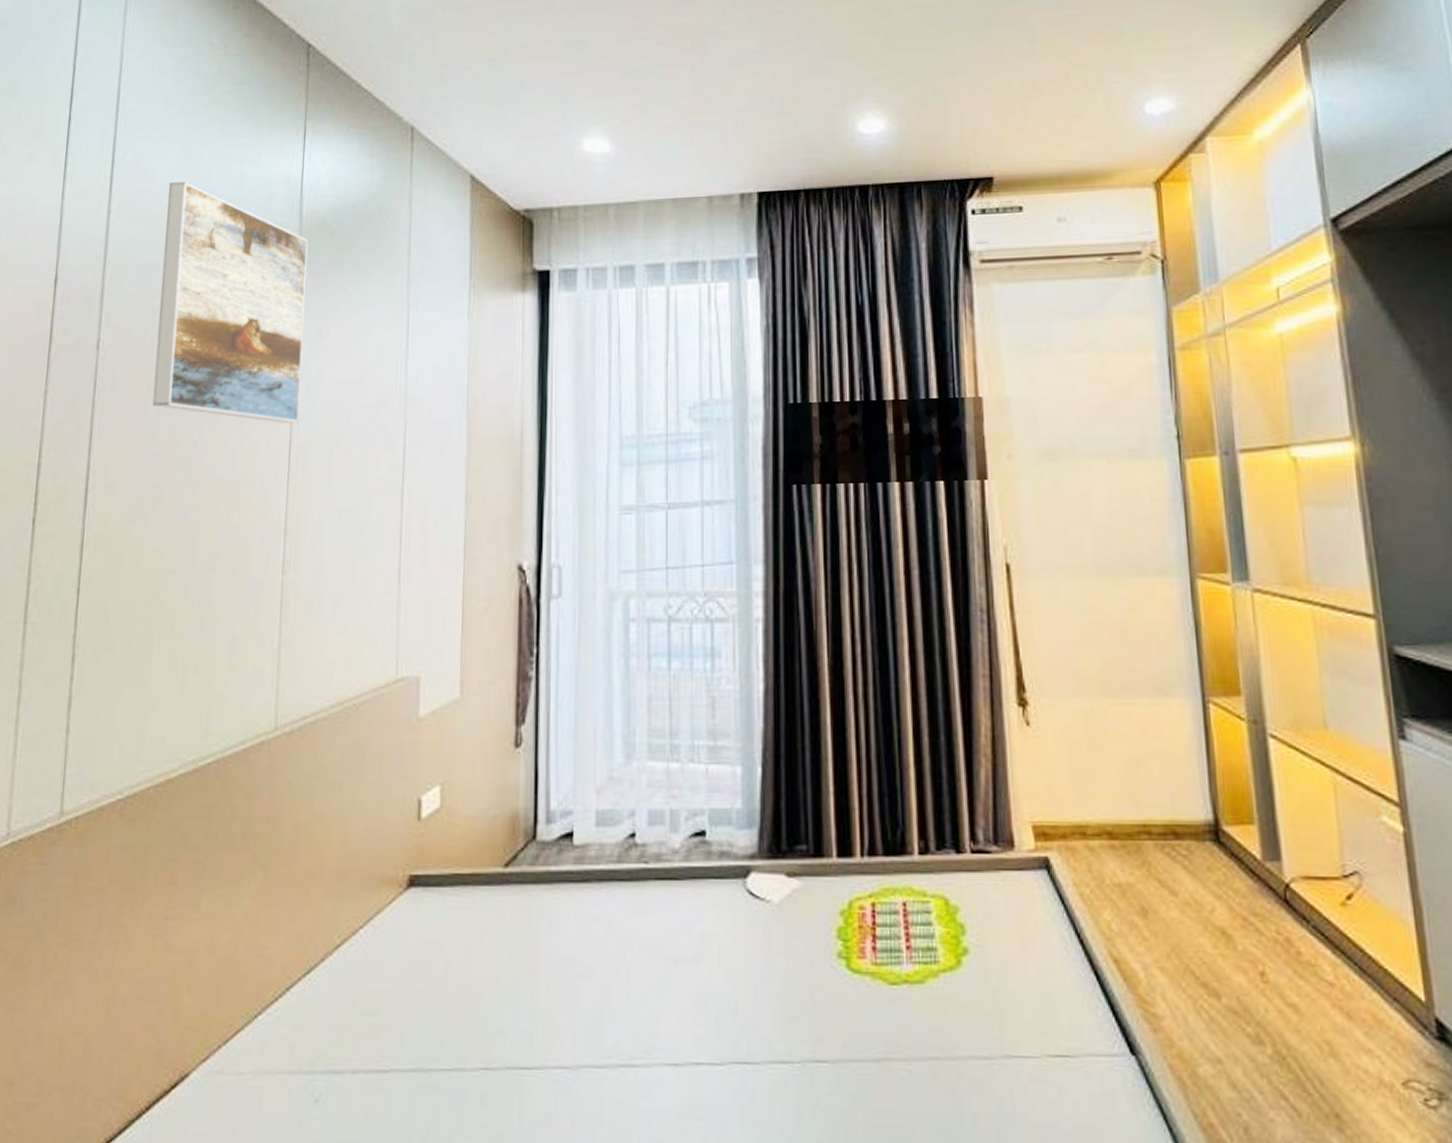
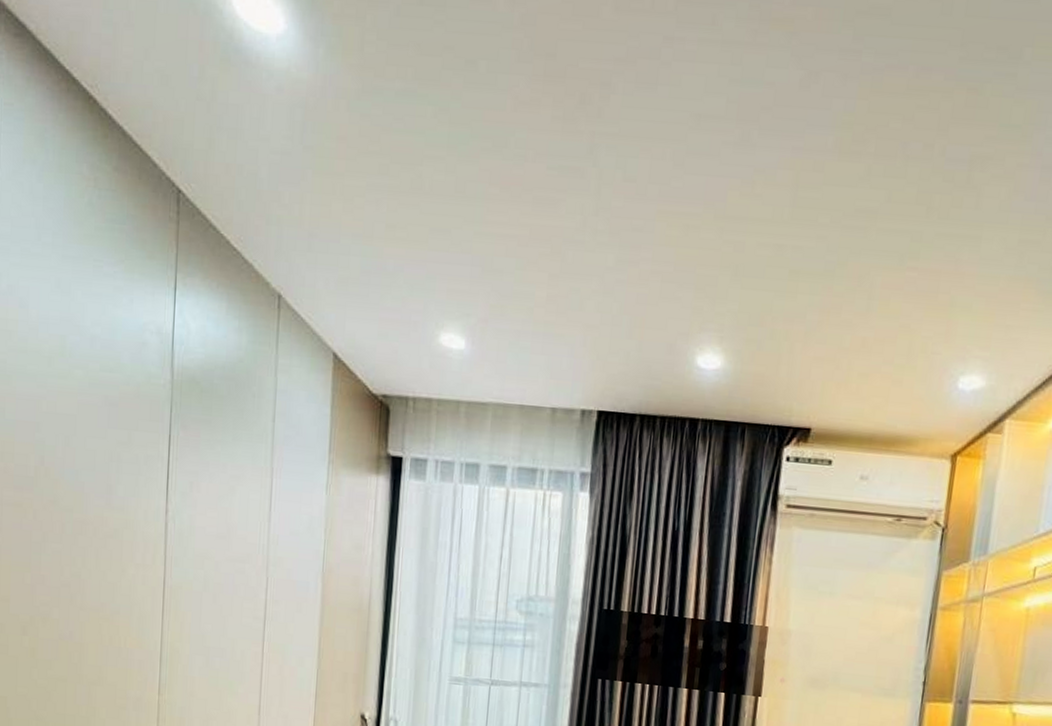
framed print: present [153,182,308,423] -> none [38,316,179,565]

